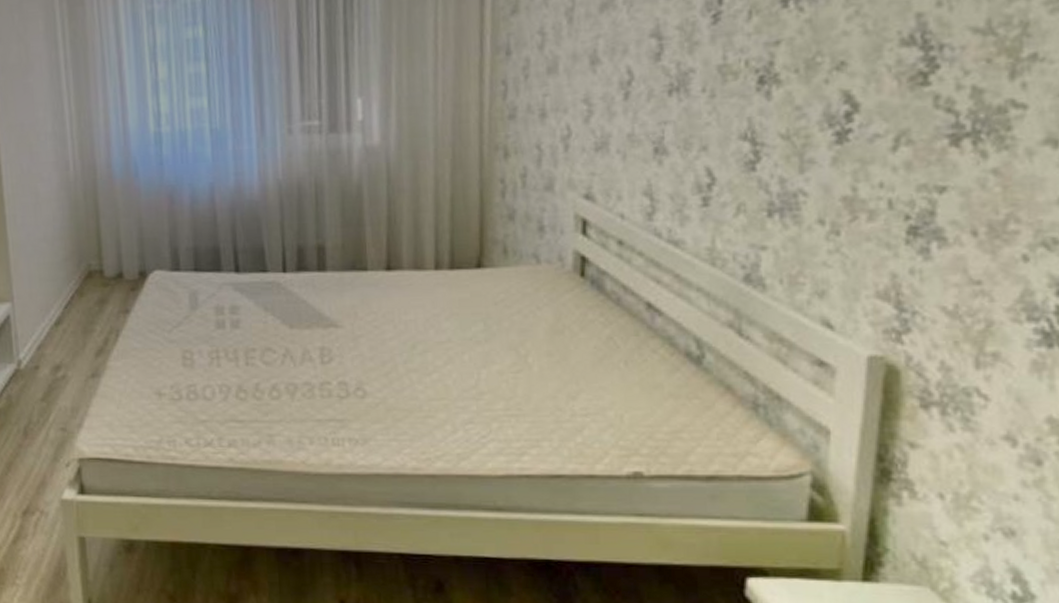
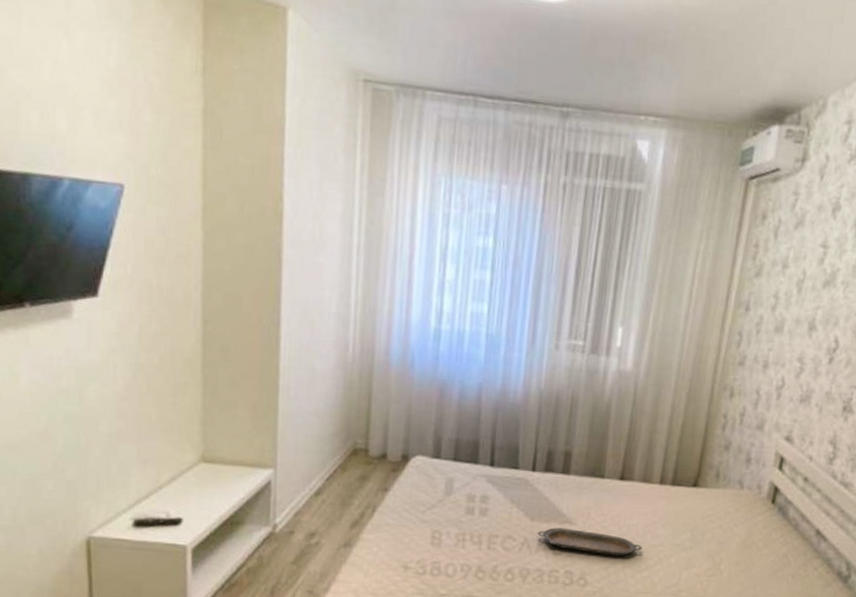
serving tray: none [299,333,427,359] -> present [537,527,643,556]

